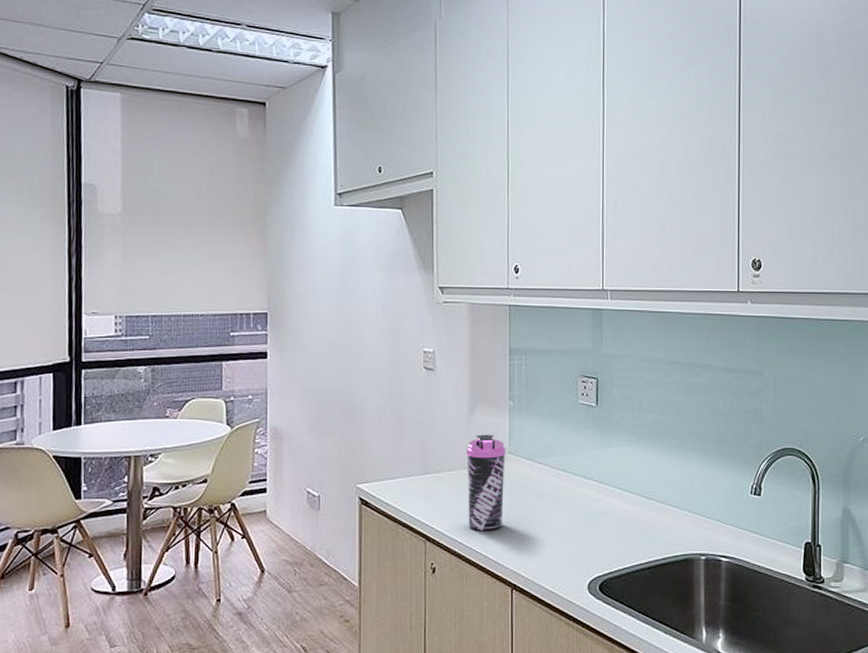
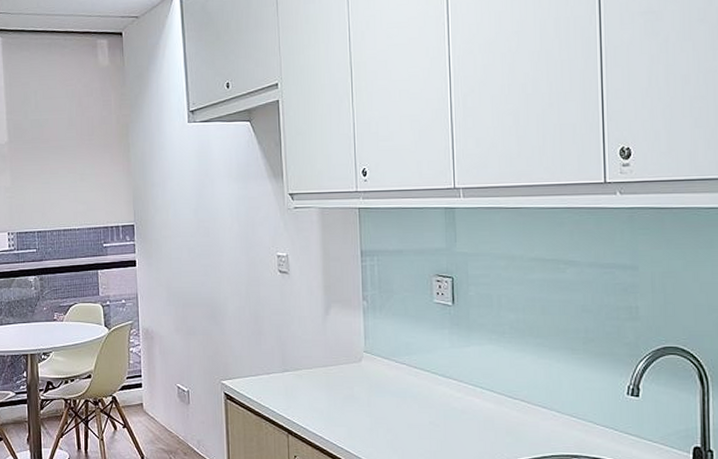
water bottle: present [465,434,506,530] -> none [322,333,363,426]

